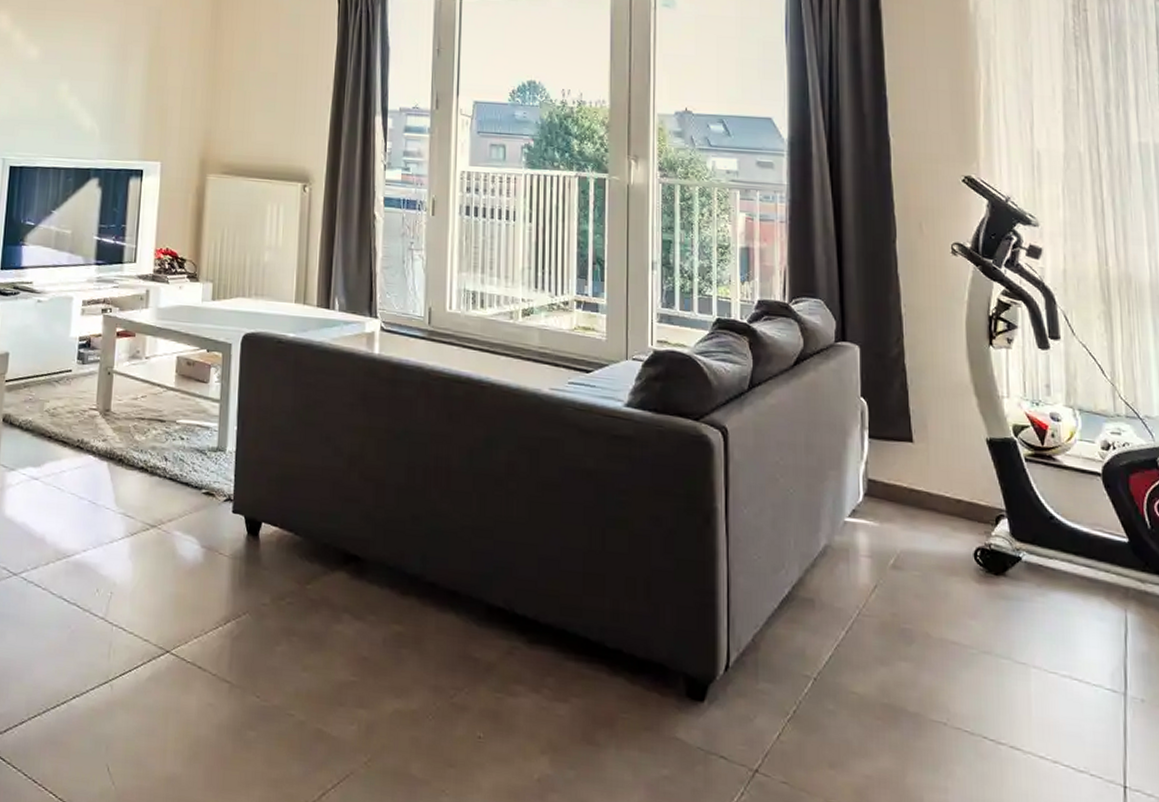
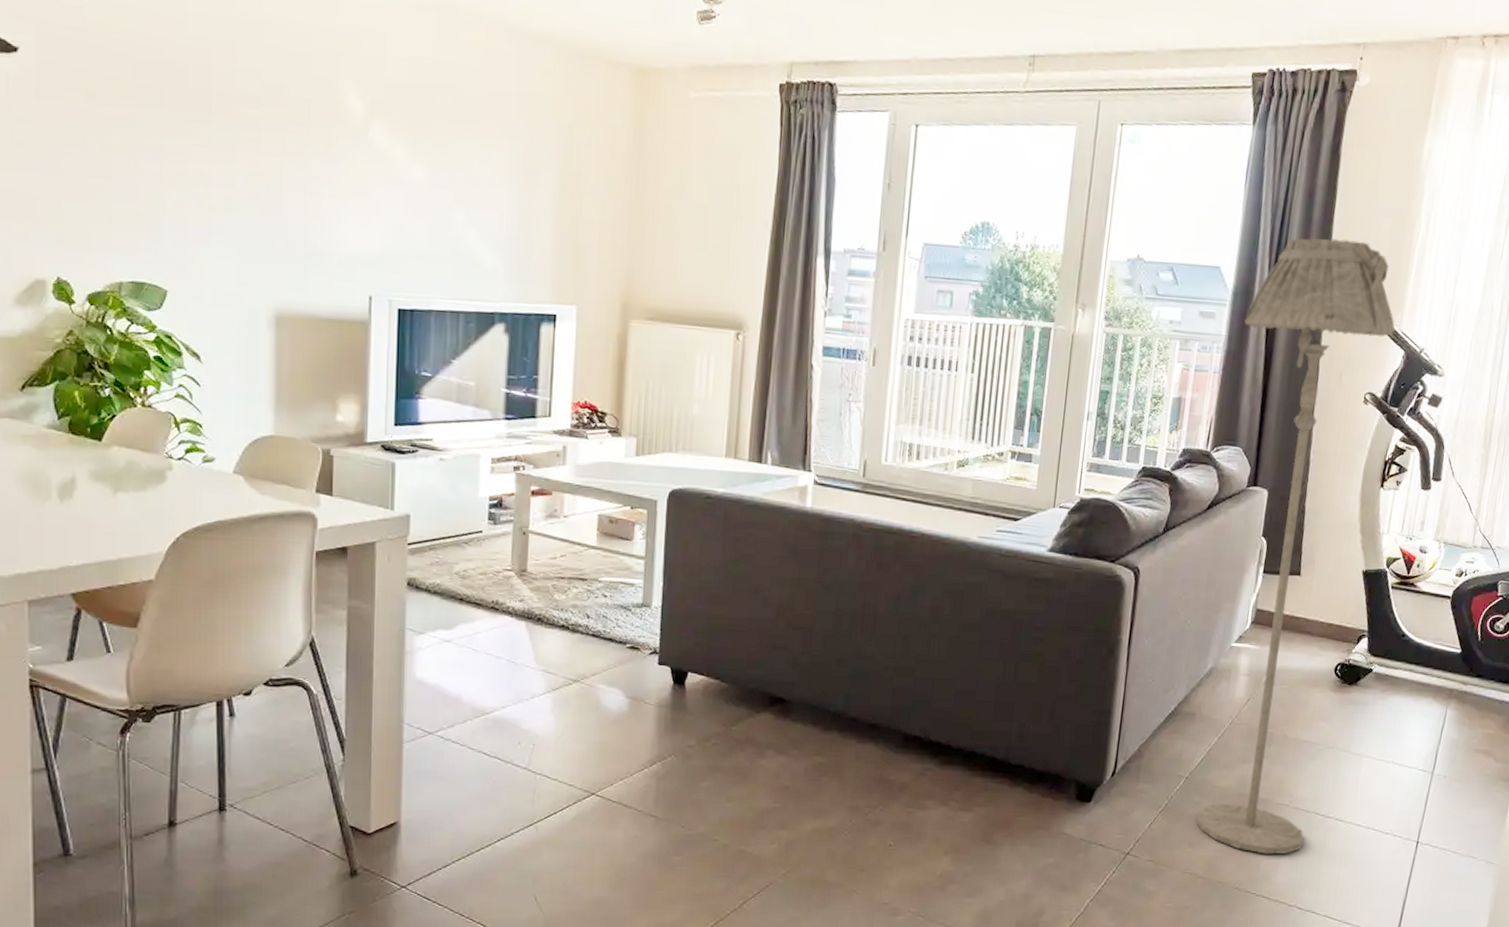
floor lamp: none [806,89,975,789] -> present [1197,238,1395,855]

